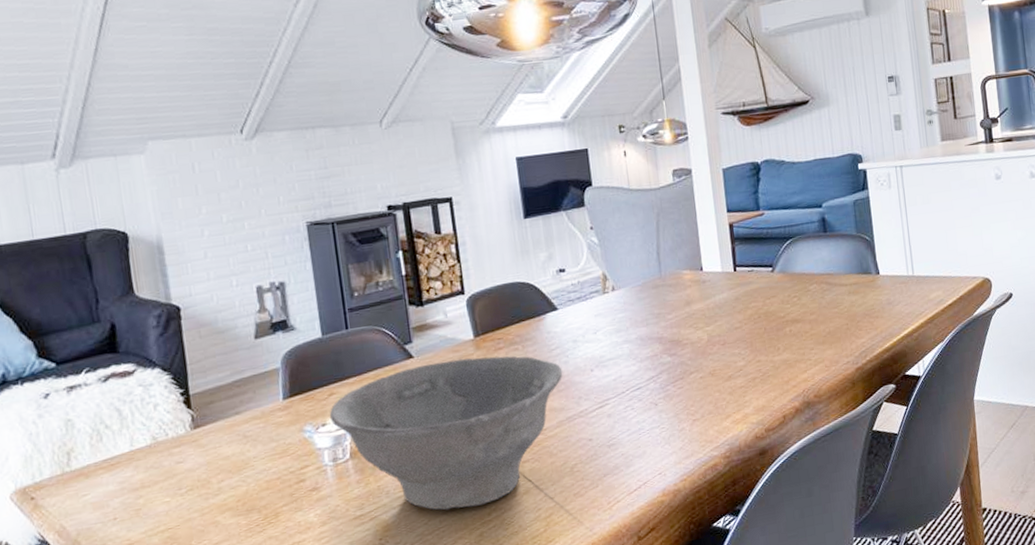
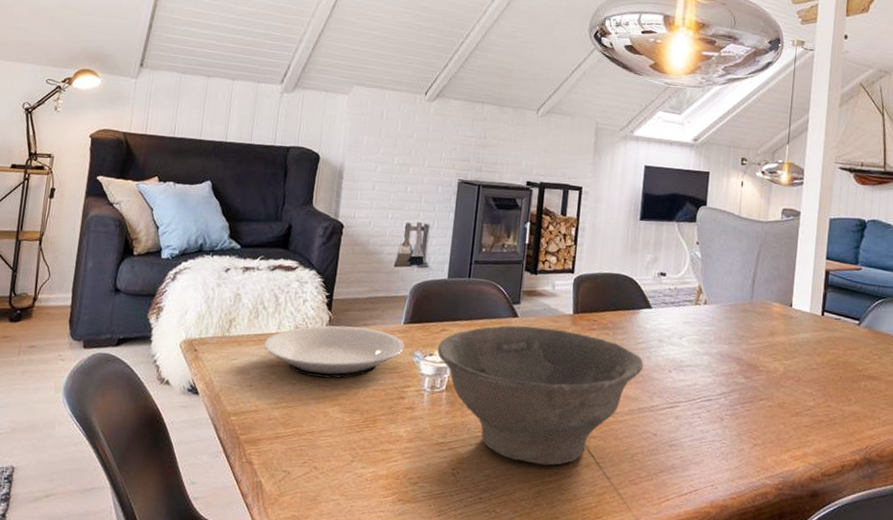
plate: none [118,414,291,489] -> present [264,325,405,379]

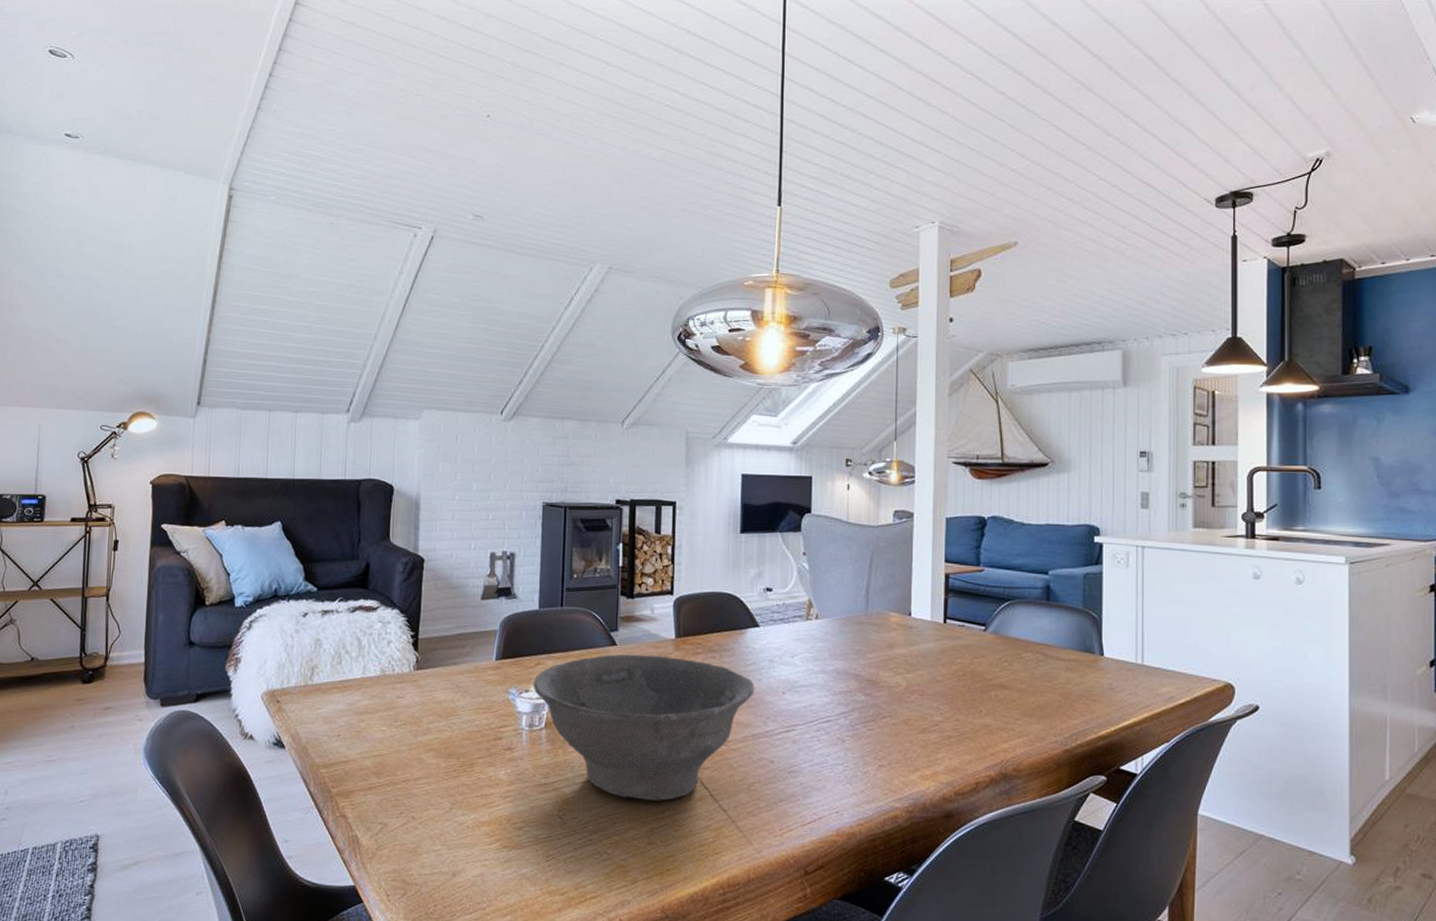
plate: present [264,325,405,379] -> none [350,666,498,723]

